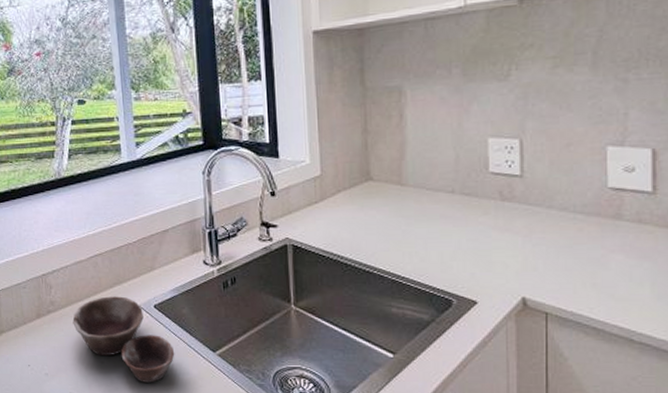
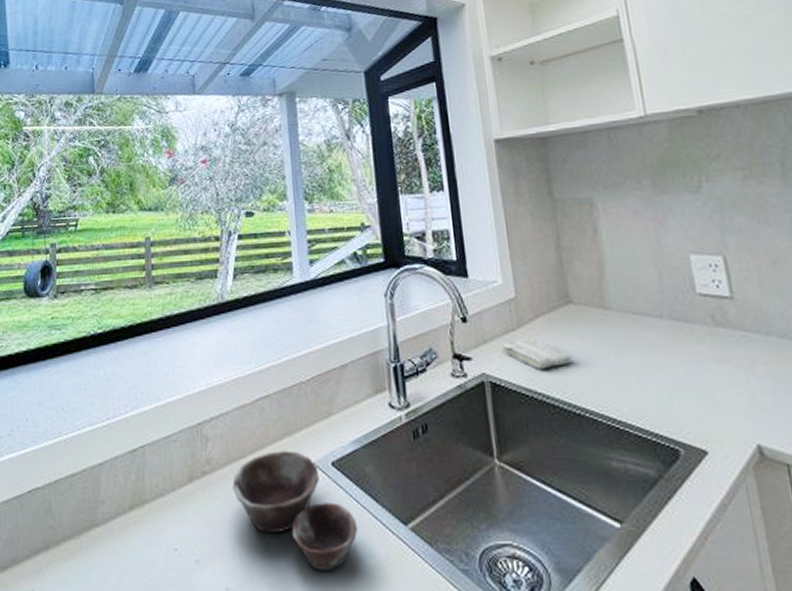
washcloth: none [304,209,366,235] -> present [500,337,572,369]

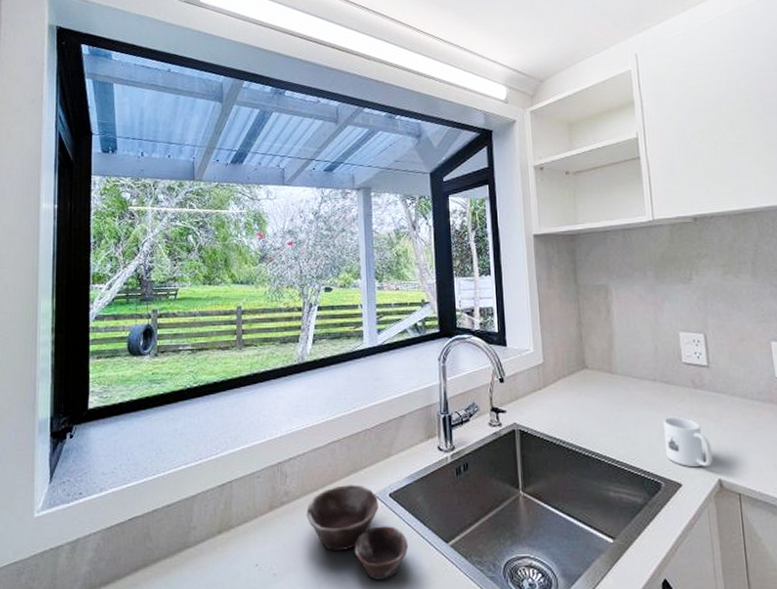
washcloth: present [500,337,572,369] -> none [529,395,584,420]
mug: none [675,363,748,430] -> present [662,417,713,468]

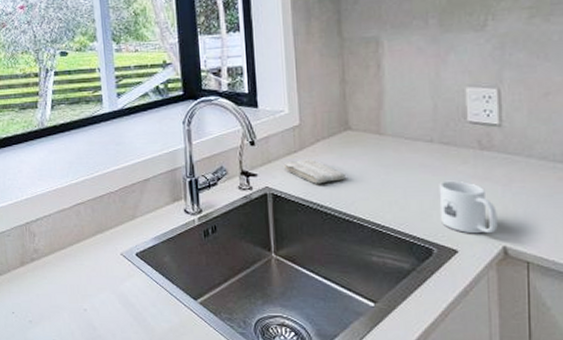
bowl: present [306,485,409,580] -> none [56,244,157,330]
washcloth: none [529,395,584,420] -> present [283,158,345,184]

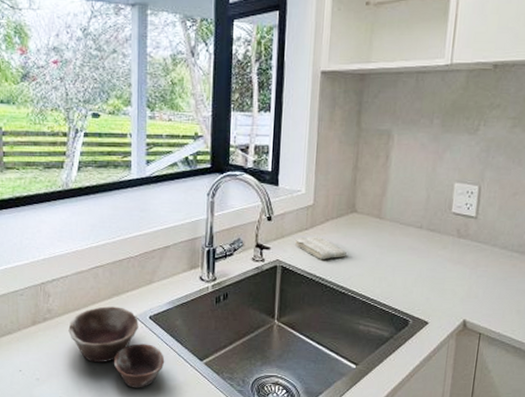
bowl: none [56,244,157,330] -> present [68,306,165,388]
mug: present [439,180,498,234] -> none [419,262,463,309]

